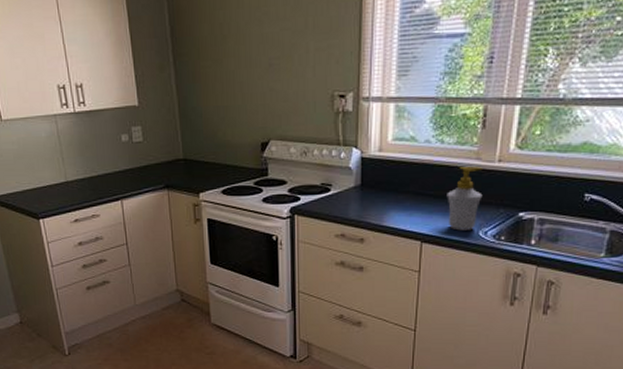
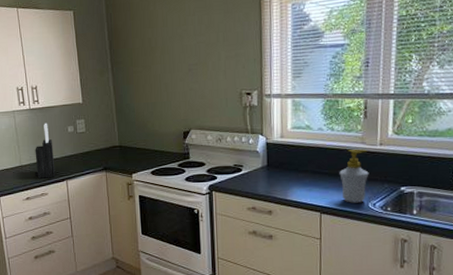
knife block: none [82,130,108,197] -> present [35,123,56,179]

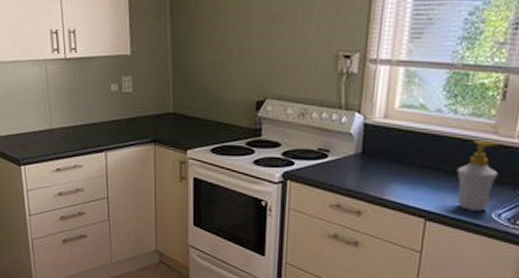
knife block: present [35,123,56,179] -> none [67,77,93,147]

